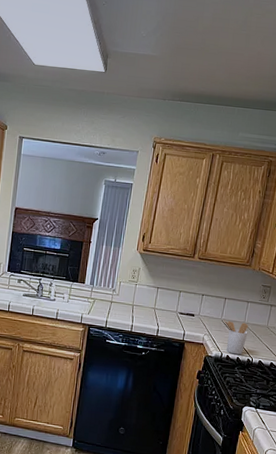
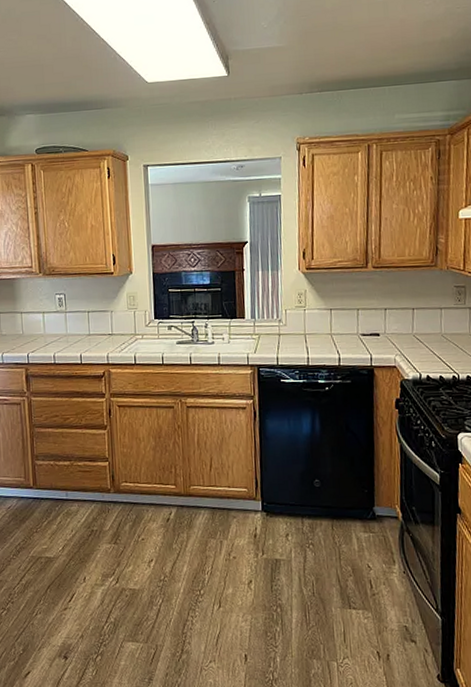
utensil holder: present [223,320,249,355] -> none [415,334,448,373]

